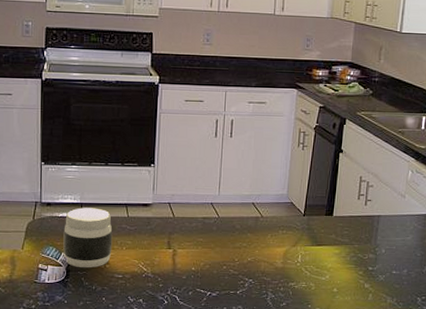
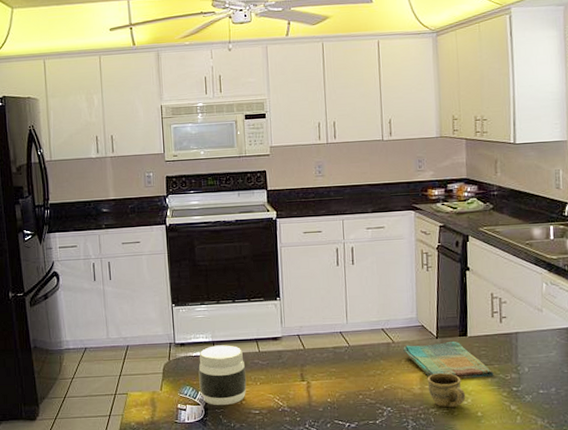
dish towel: none [270,219,353,256] -> present [402,341,494,379]
cup: none [290,249,325,283] -> present [427,372,466,408]

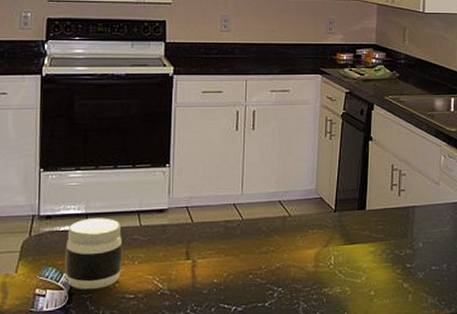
dish towel: present [402,341,494,379] -> none [298,214,389,255]
cup: present [427,372,466,408] -> none [322,248,360,287]

